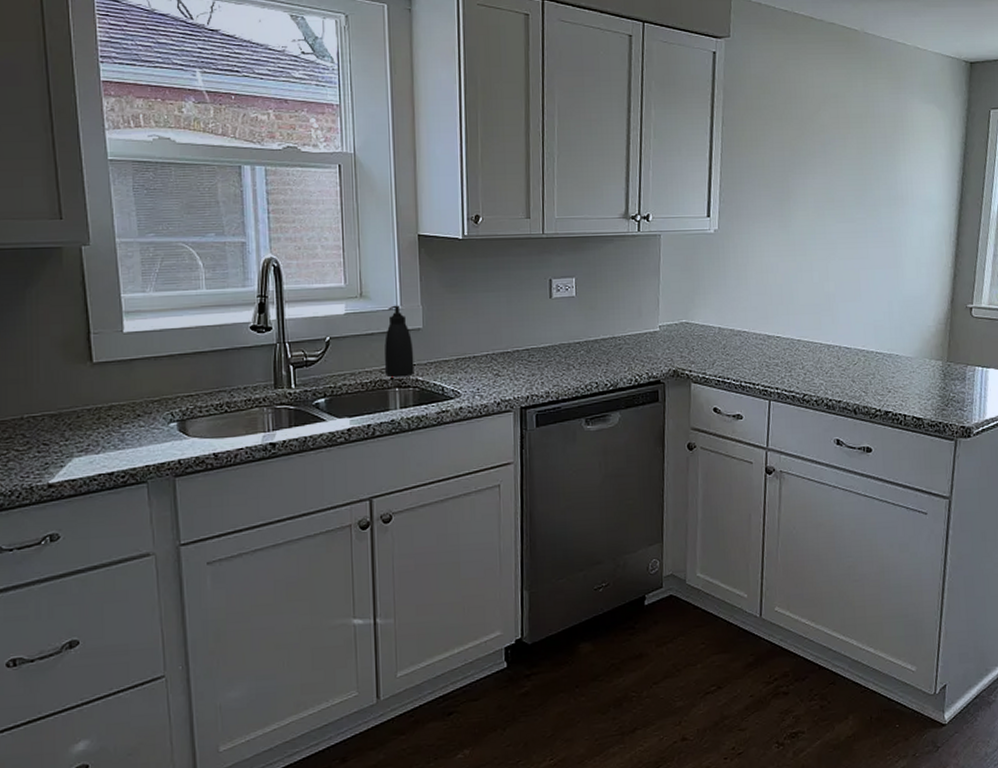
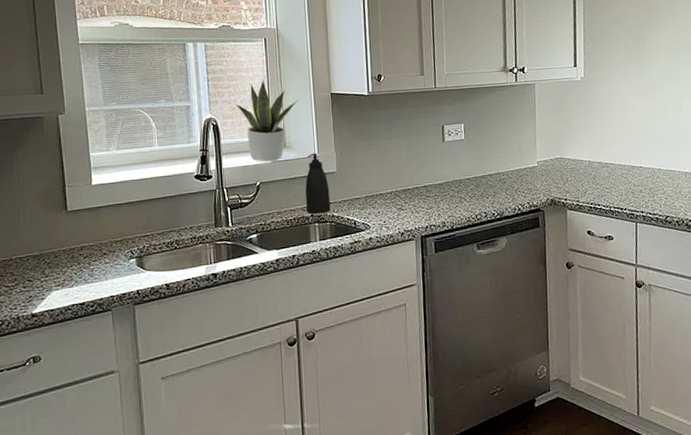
potted plant: none [302,214,380,314] -> present [236,79,299,163]

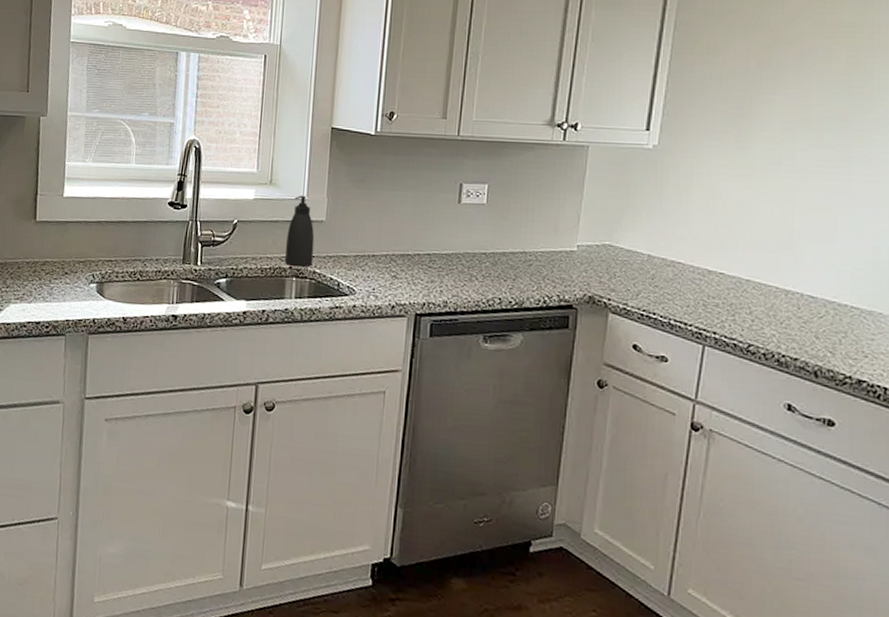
potted plant: present [236,79,299,163] -> none [223,102,294,199]

